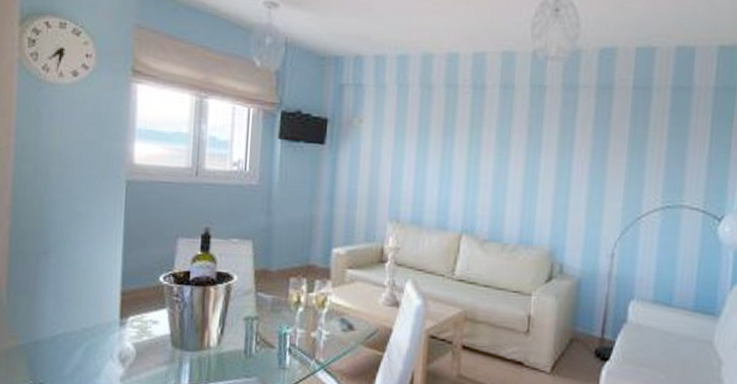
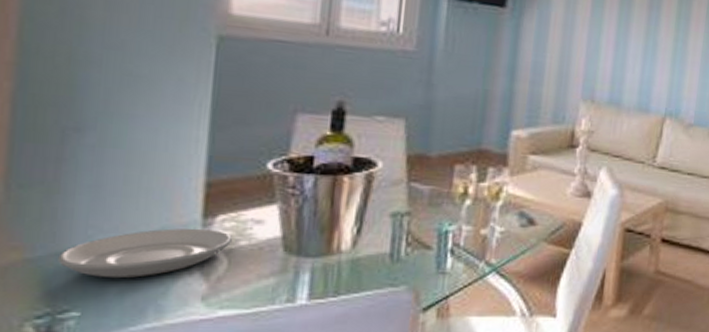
plate: none [36,326,138,362] -> present [58,228,232,278]

